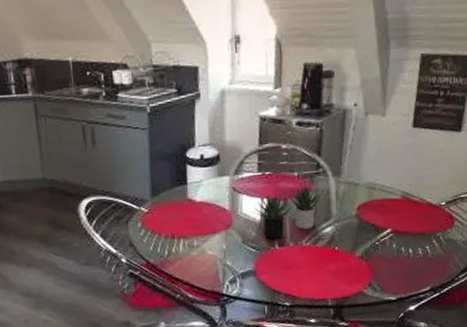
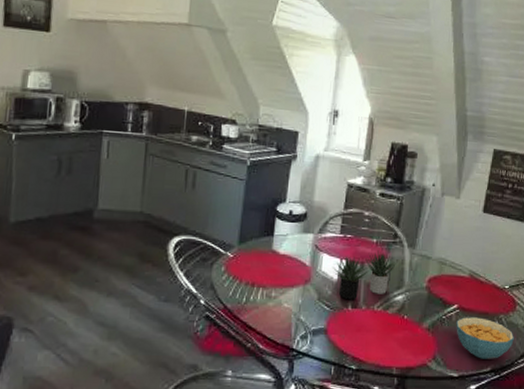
cereal bowl: none [391,238,453,280] -> present [456,317,514,359]

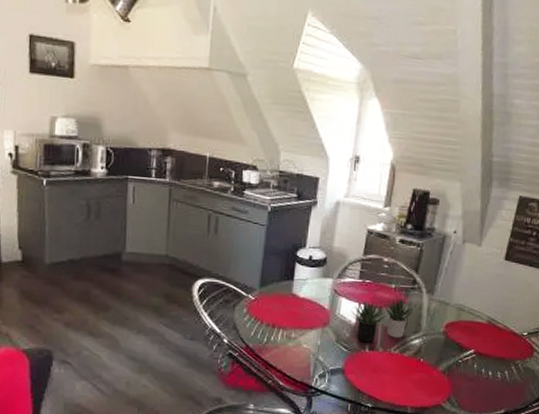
cereal bowl: present [456,317,514,359] -> none [471,361,530,402]

